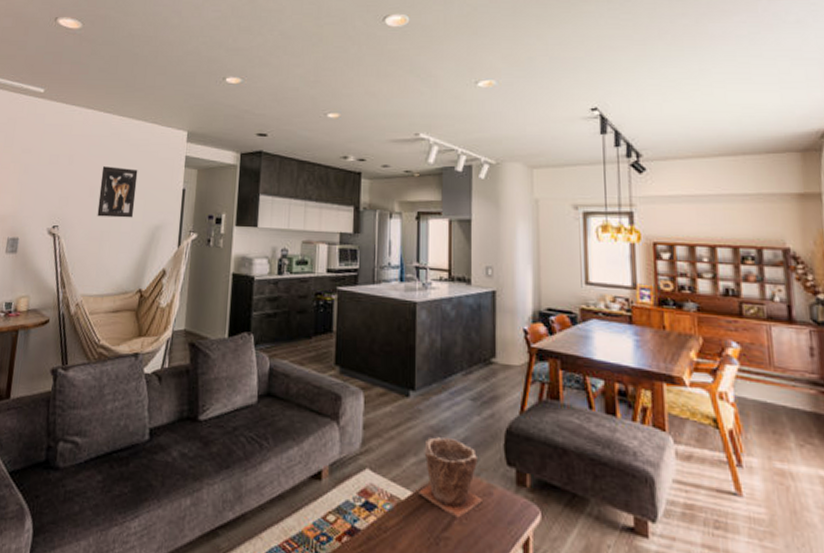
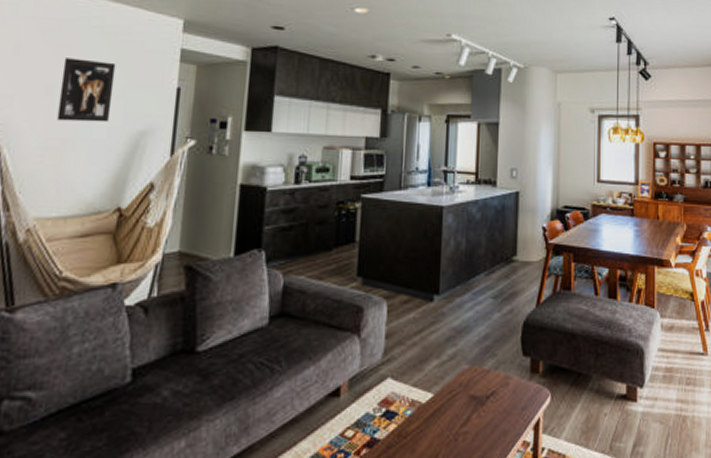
plant pot: present [419,437,482,518] -> none [440,337,499,412]

